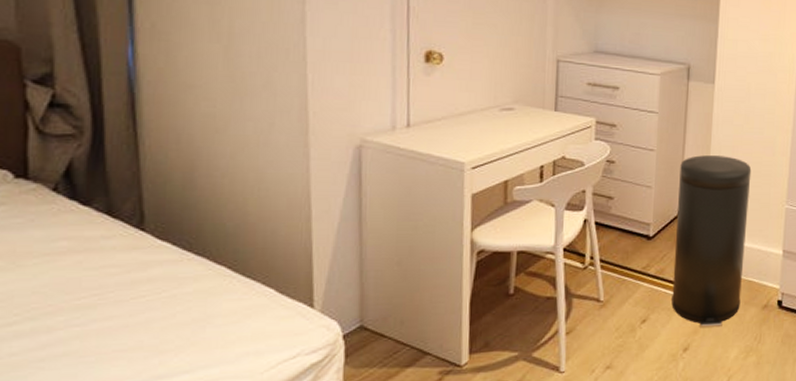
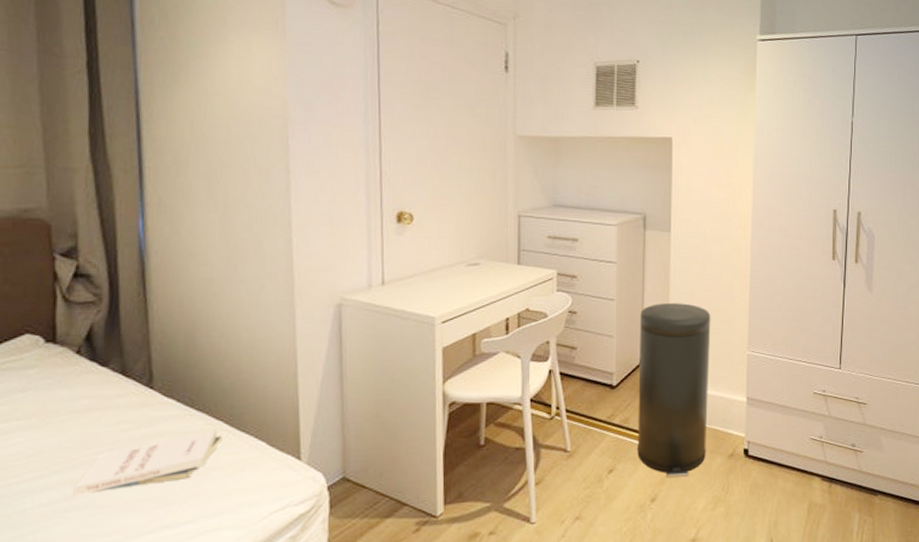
books: none [50,275,225,344] -> present [74,430,223,496]

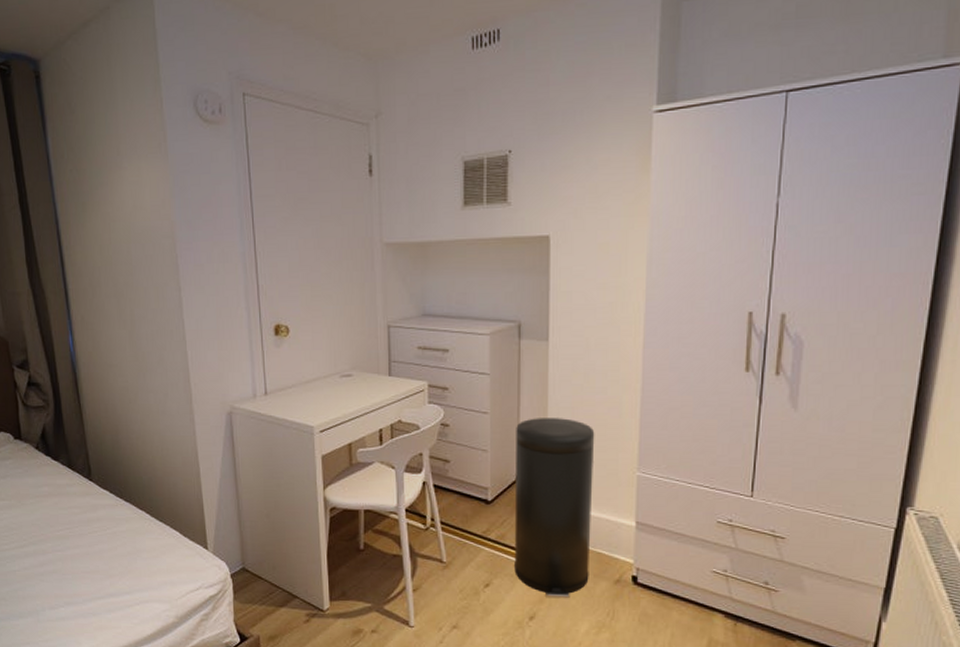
books: present [74,430,223,496] -> none [45,518,146,563]

